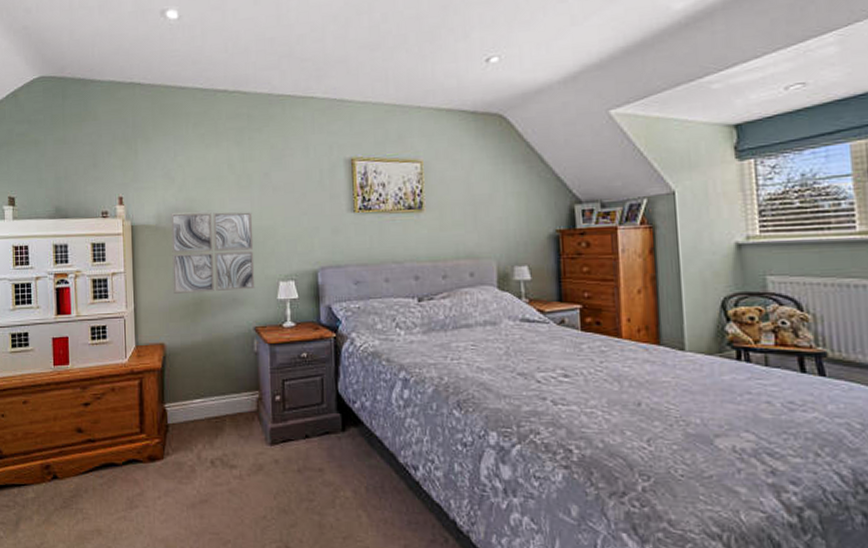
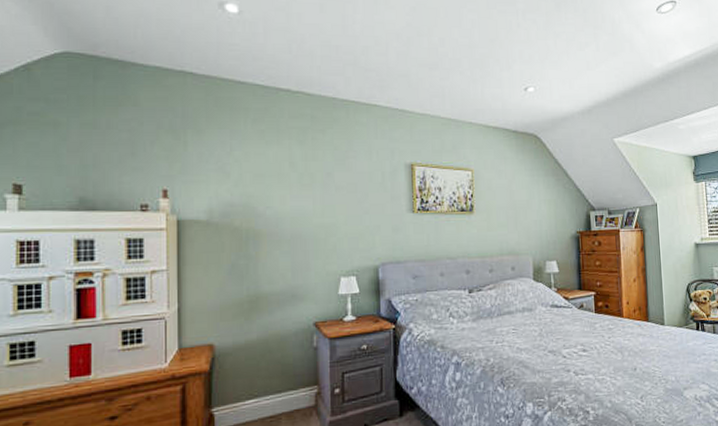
wall art: present [171,212,255,295] -> none [224,208,316,293]

